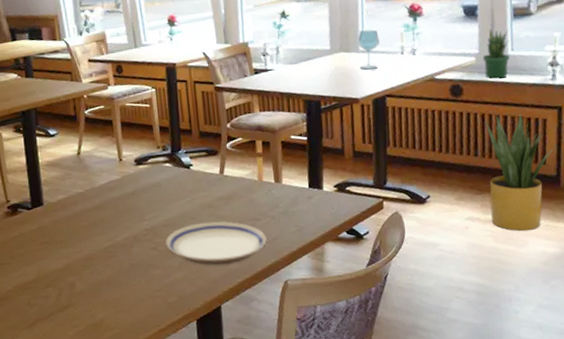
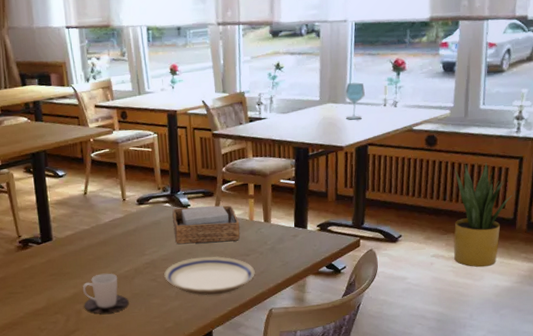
cup: none [76,240,127,286] -> present [82,273,129,313]
napkin holder: none [173,164,249,208] -> present [172,205,240,245]
planter: present [482,28,510,79] -> none [456,84,481,131]

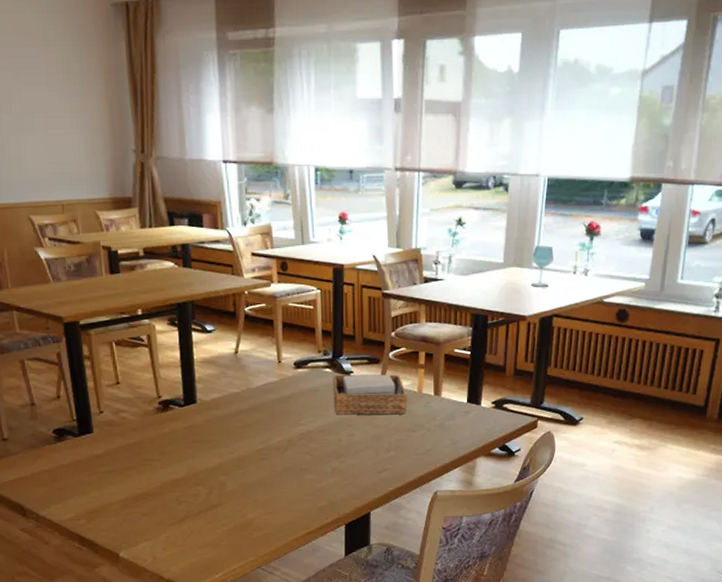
cup: present [82,273,129,313] -> none [228,443,279,487]
plate: present [164,256,255,295] -> none [320,430,421,473]
planter: present [453,162,513,267] -> none [638,342,706,456]

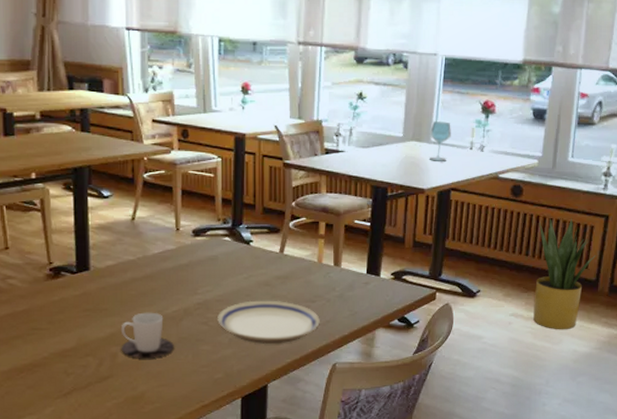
cup: none [228,443,279,487] -> present [120,312,174,358]
plate: none [320,430,421,473] -> present [217,300,320,344]
napkin holder: present [333,373,407,415] -> none [232,243,307,285]
planter: none [638,342,706,456] -> present [533,218,597,329]

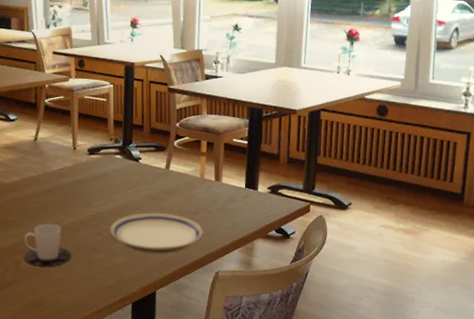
wine glass: present [430,121,451,161] -> none [300,49,319,85]
planter: present [533,218,597,329] -> none [403,135,461,240]

